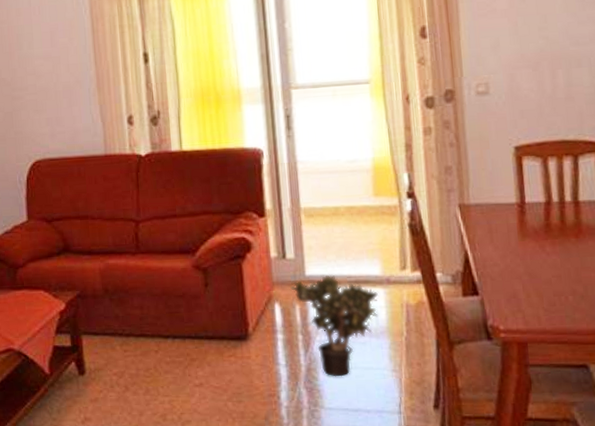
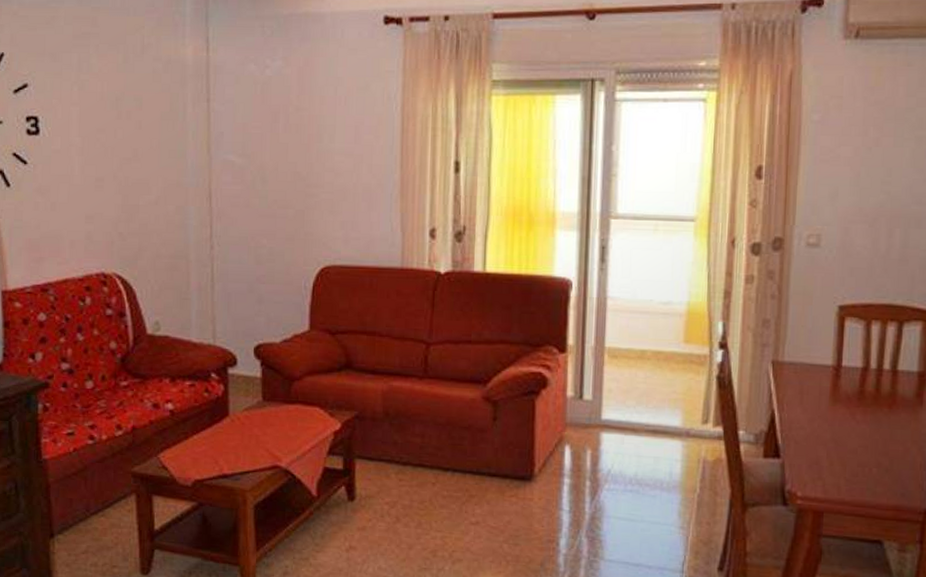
potted plant: present [290,275,379,377] -> none [584,422,675,529]

